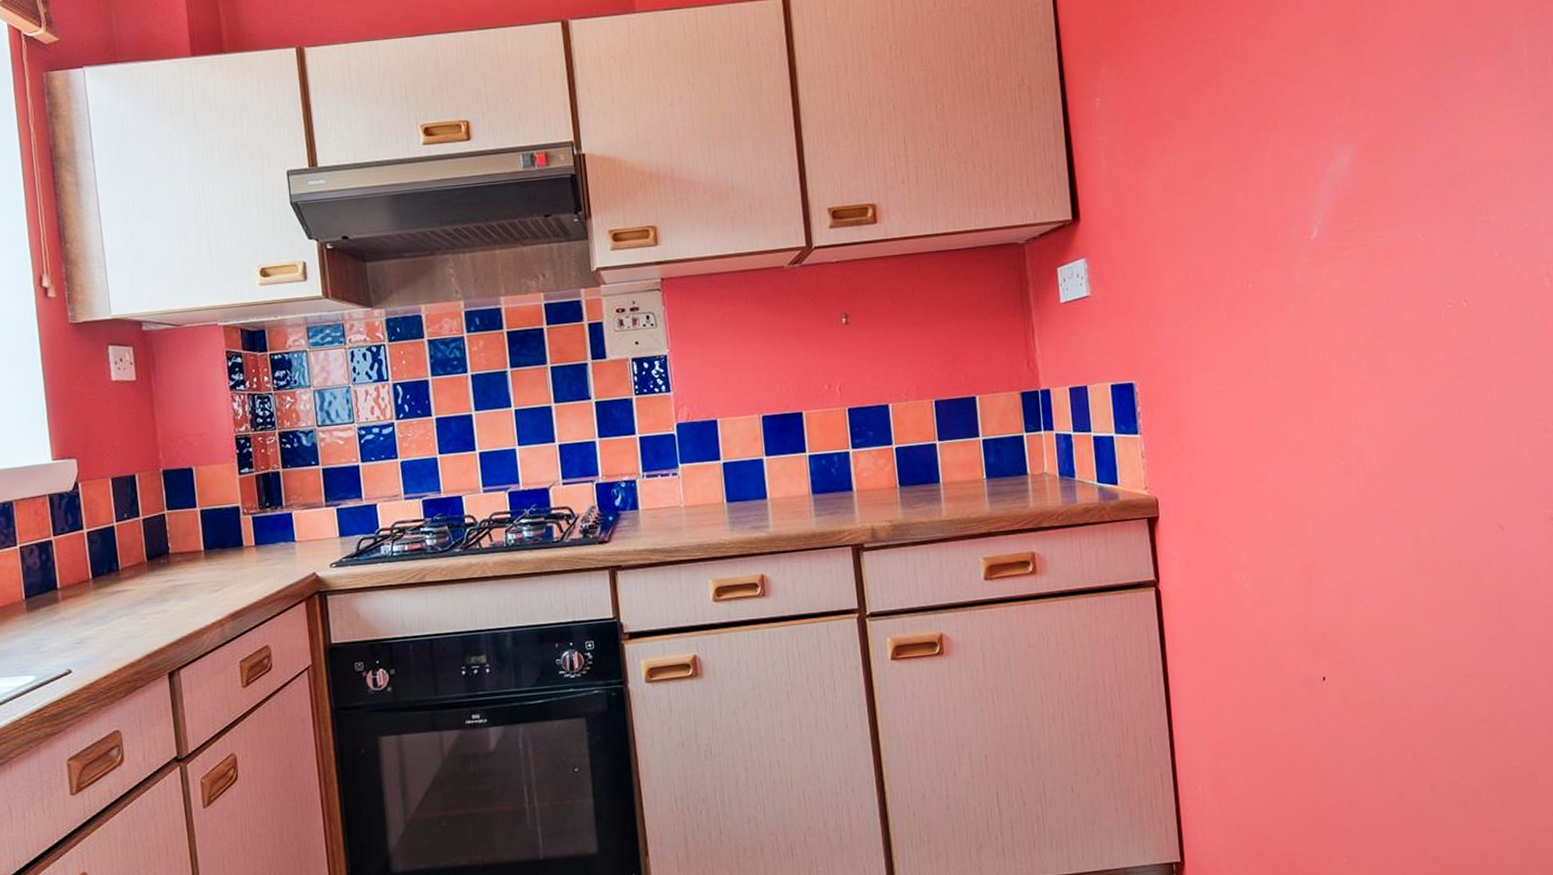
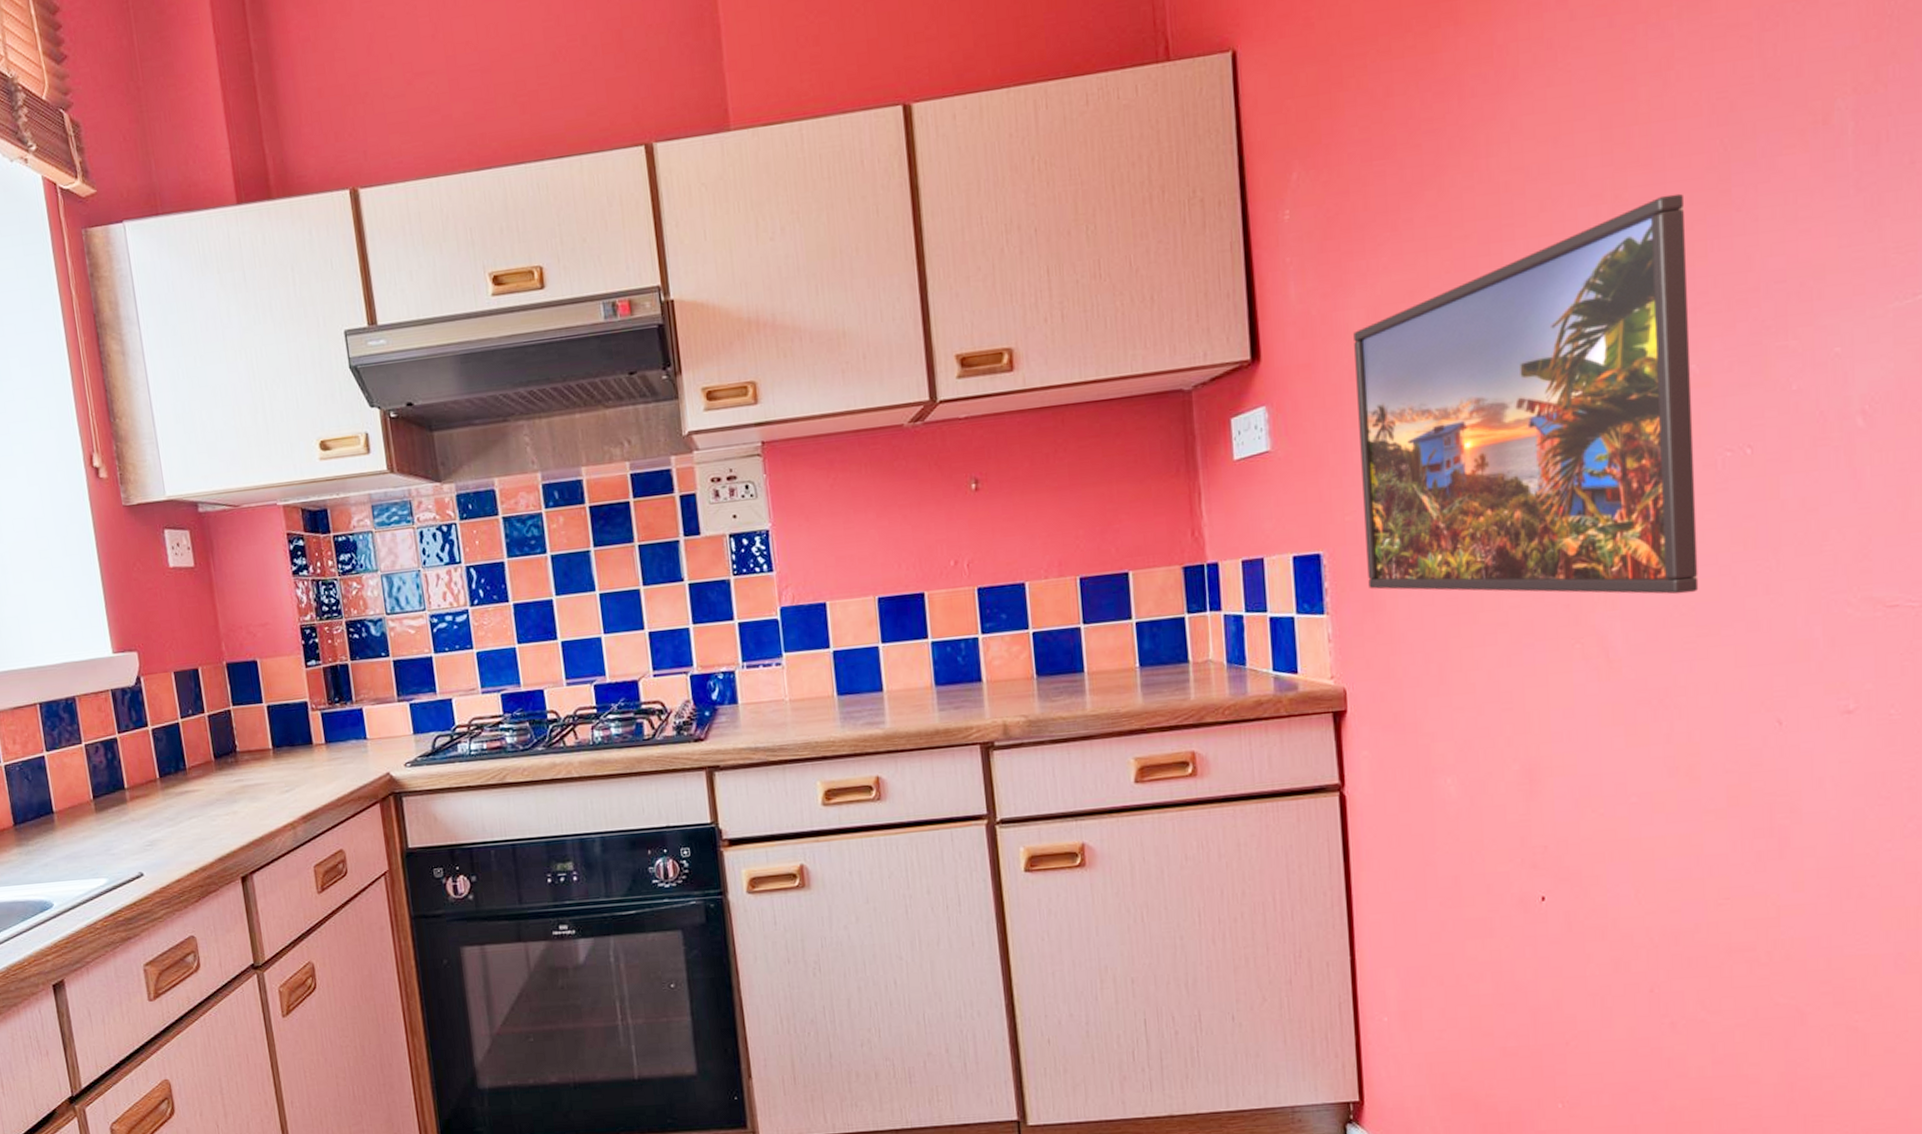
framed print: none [1154,97,1433,421] -> present [1353,193,1699,595]

